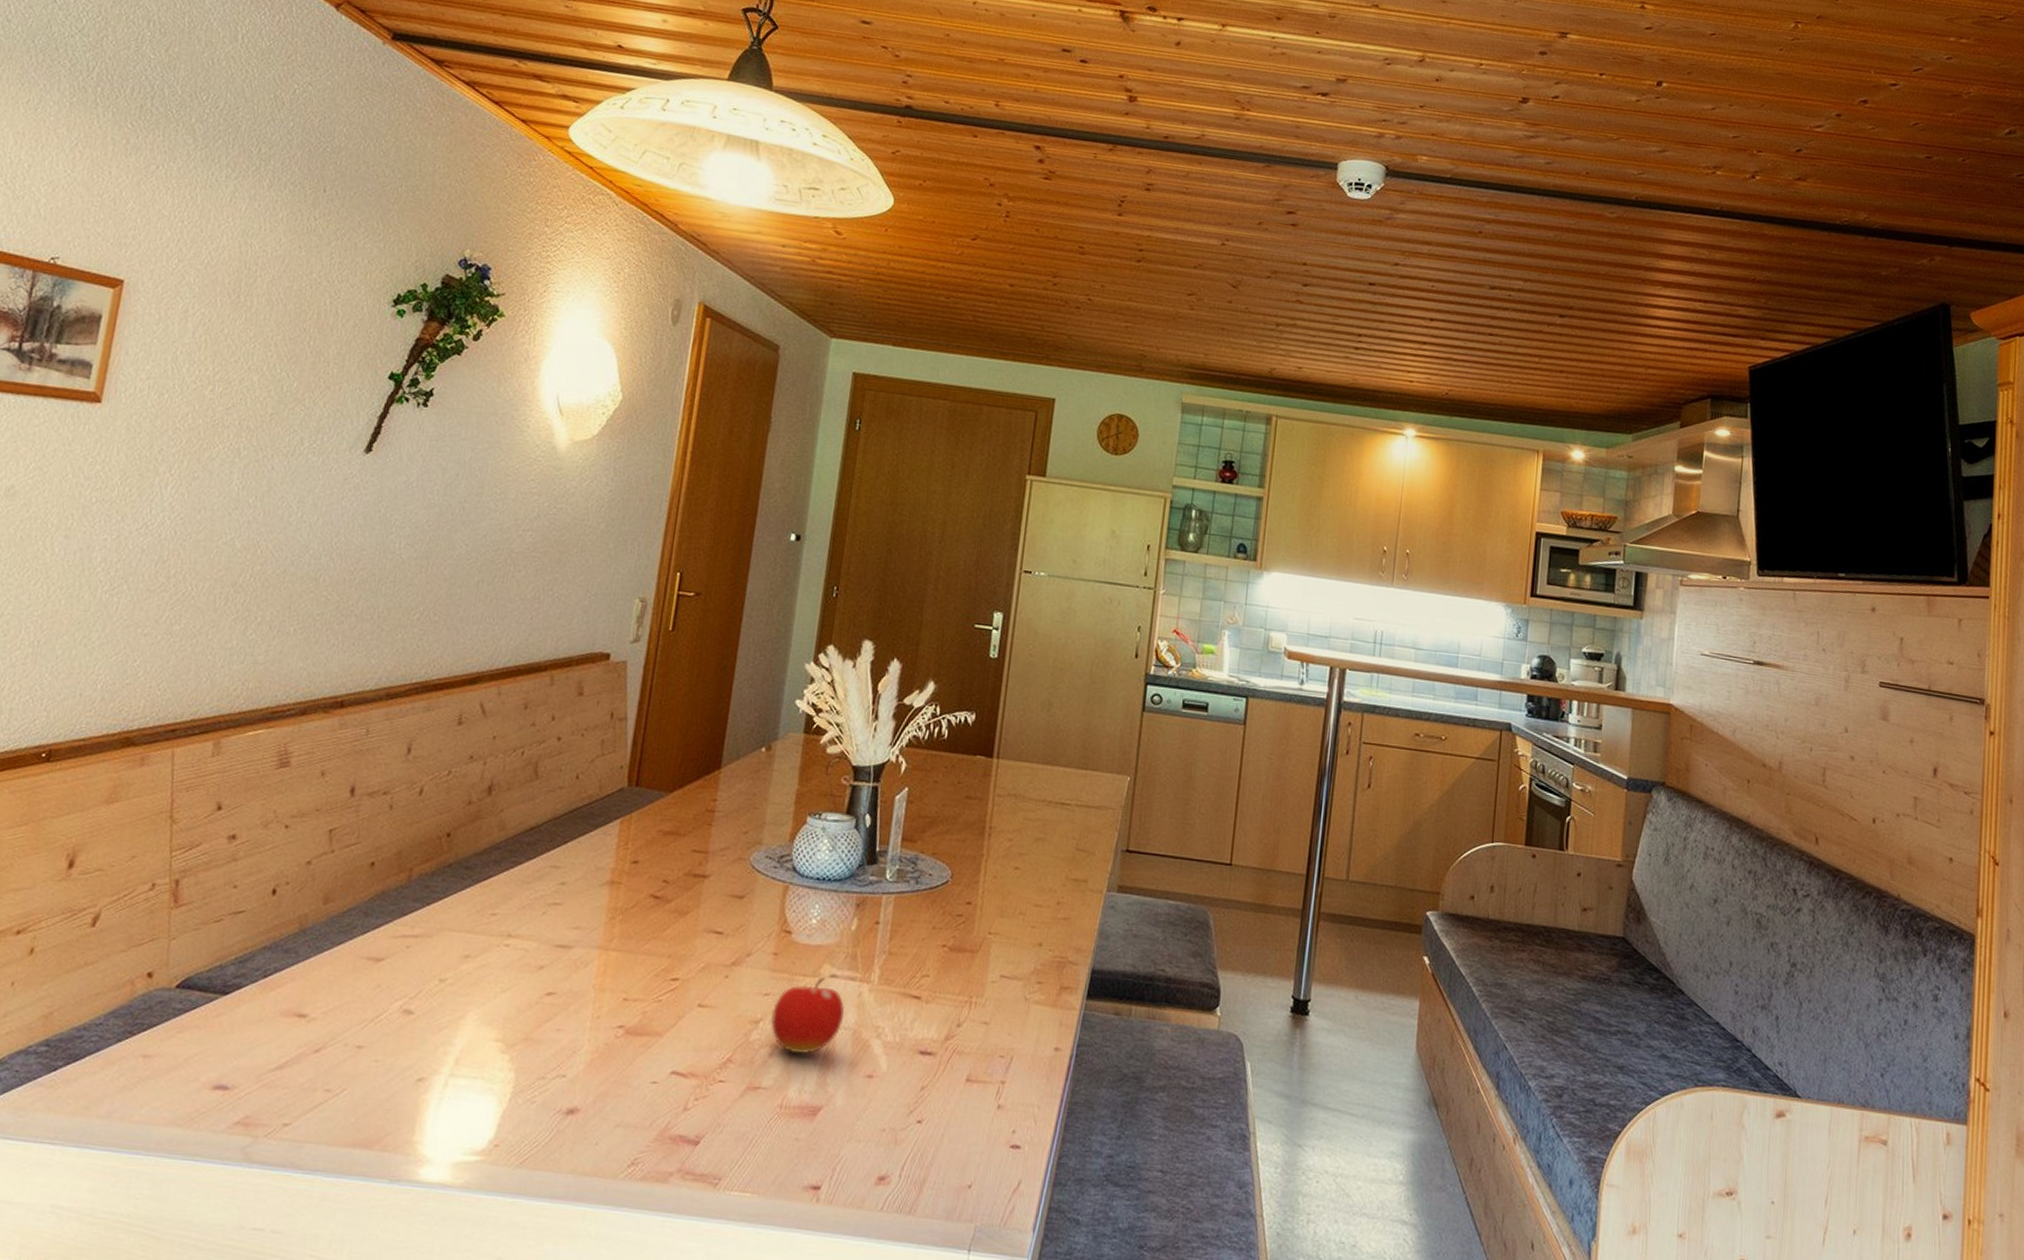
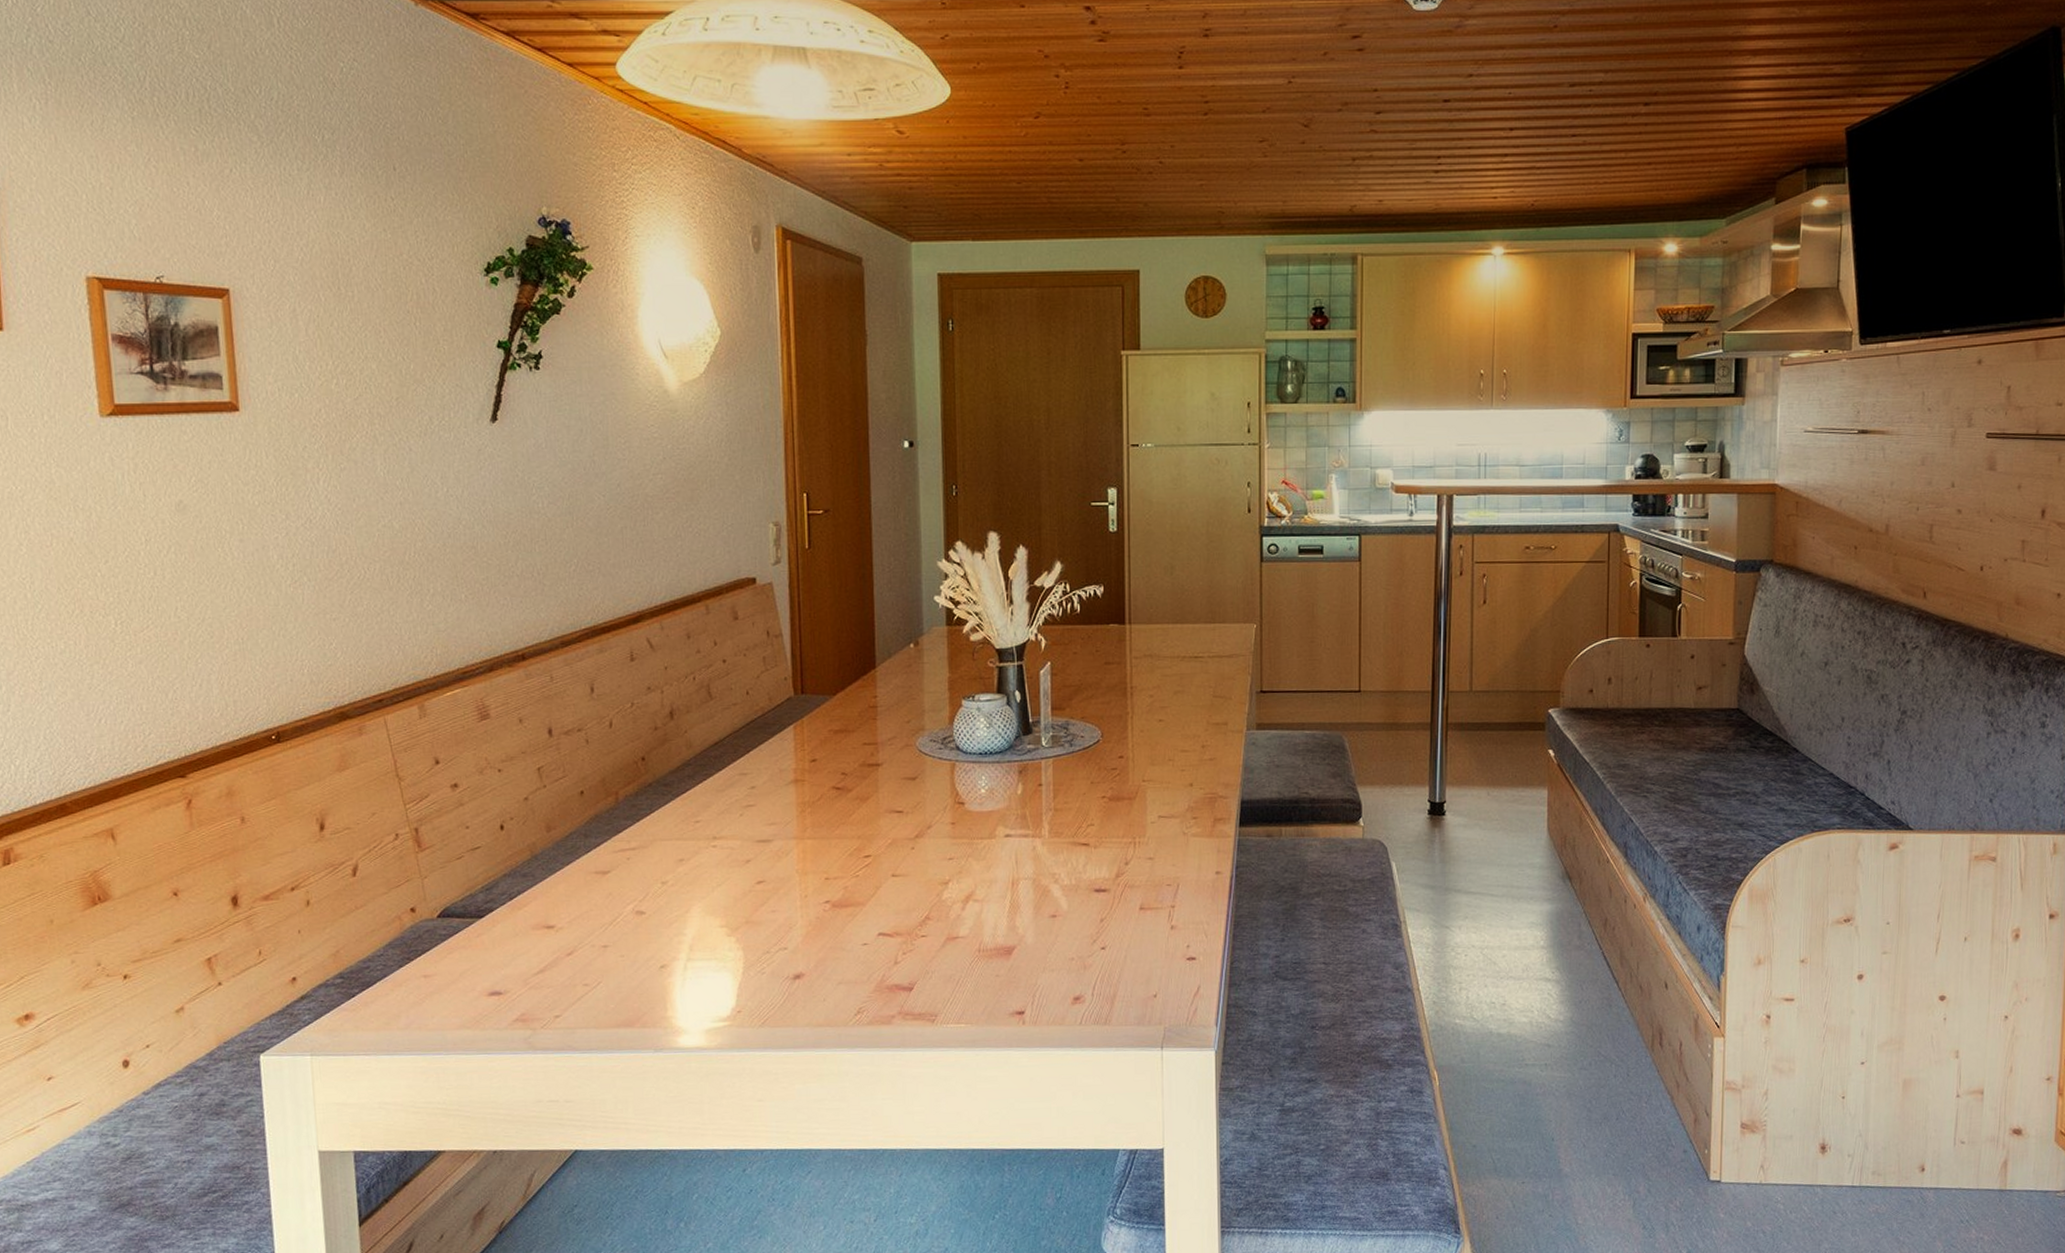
fruit: present [771,977,844,1055] -> none [958,838,1022,906]

